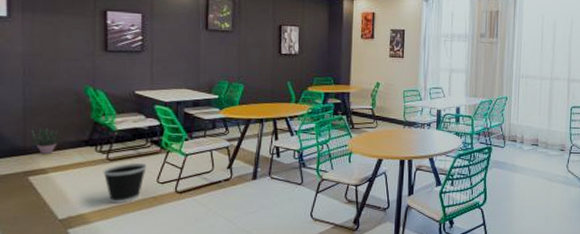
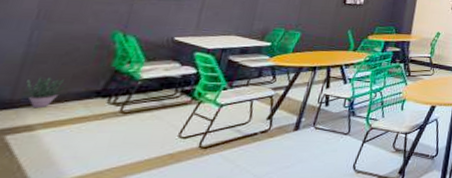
wastebasket: present [103,162,147,204] -> none [111,115,170,164]

